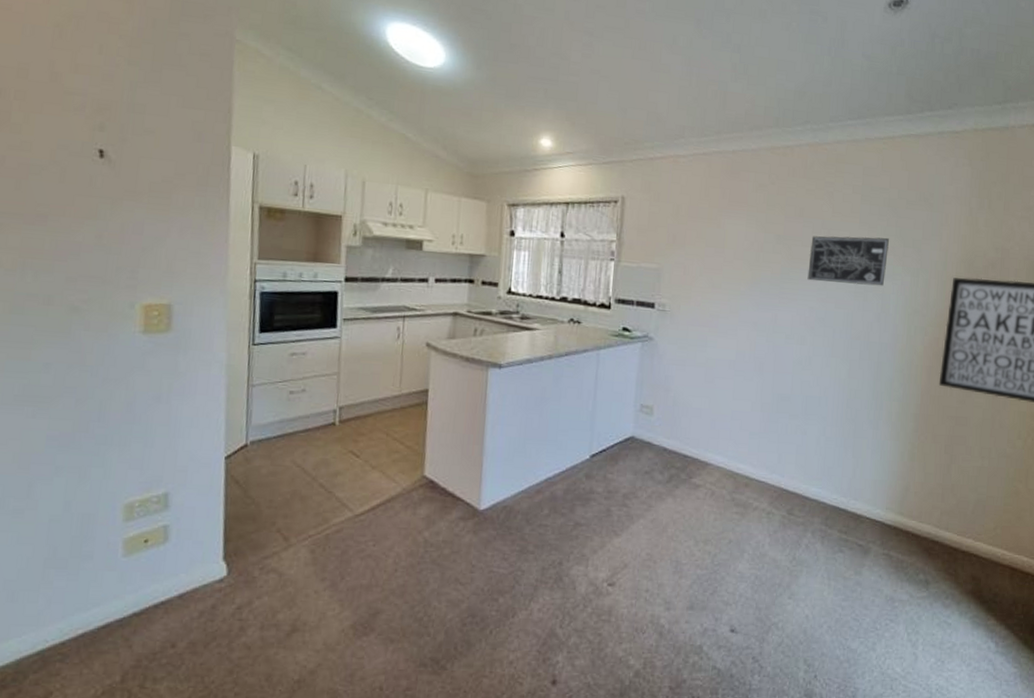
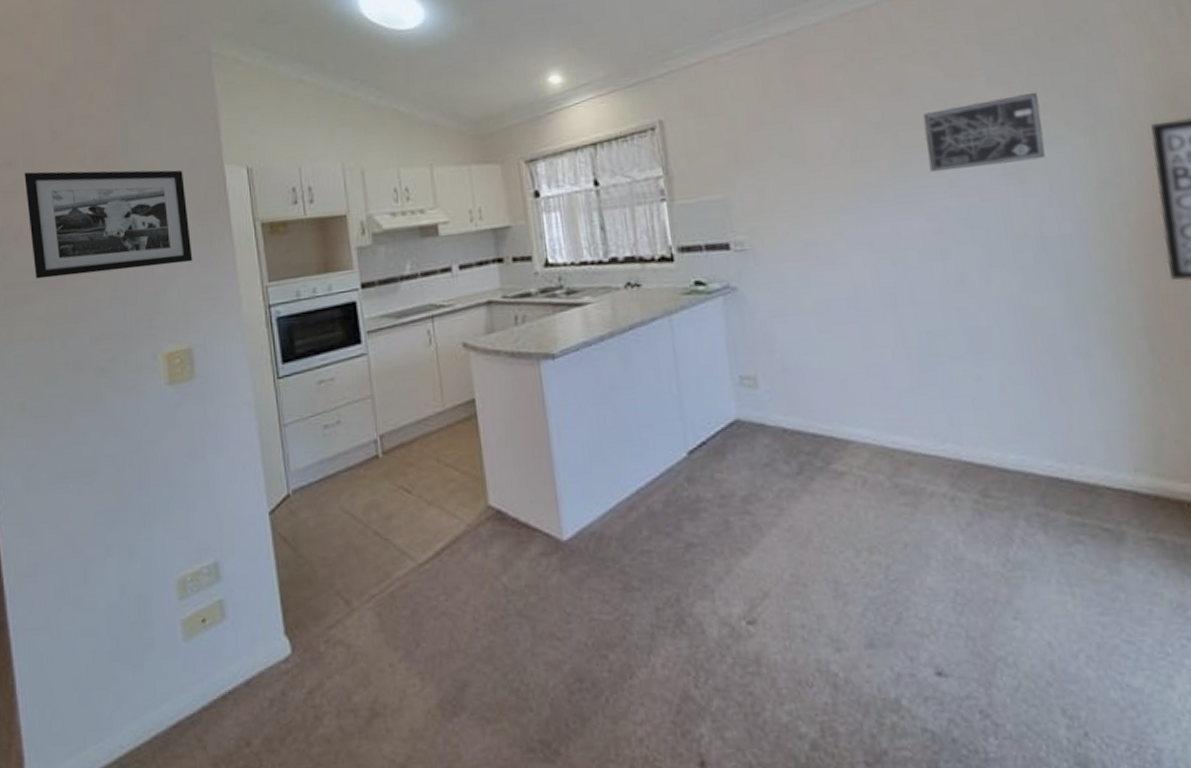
picture frame: none [12,104,188,227] -> present [24,170,193,279]

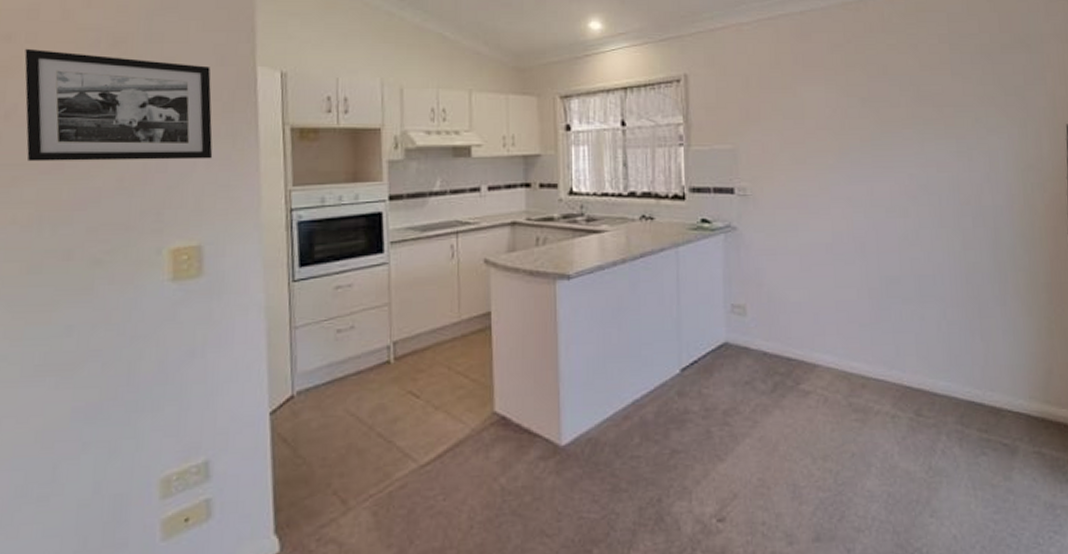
wall art: present [922,91,1045,173] -> none [900,87,989,145]

